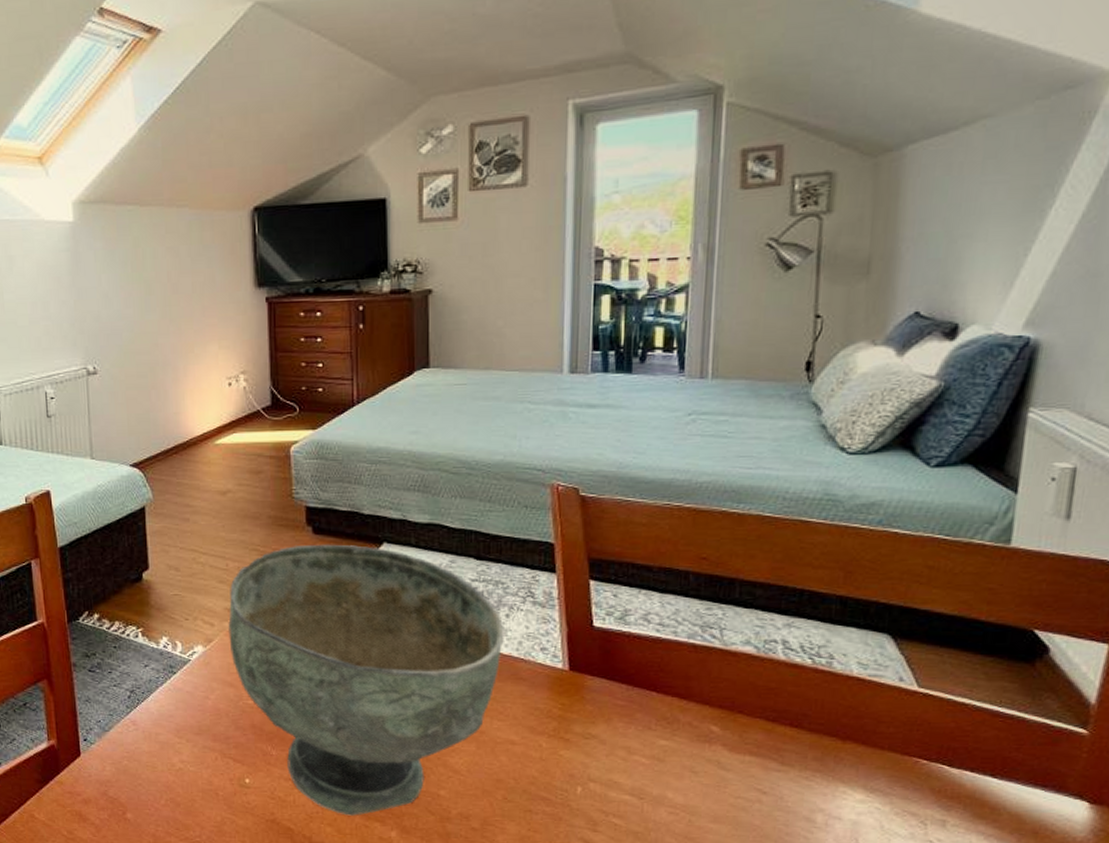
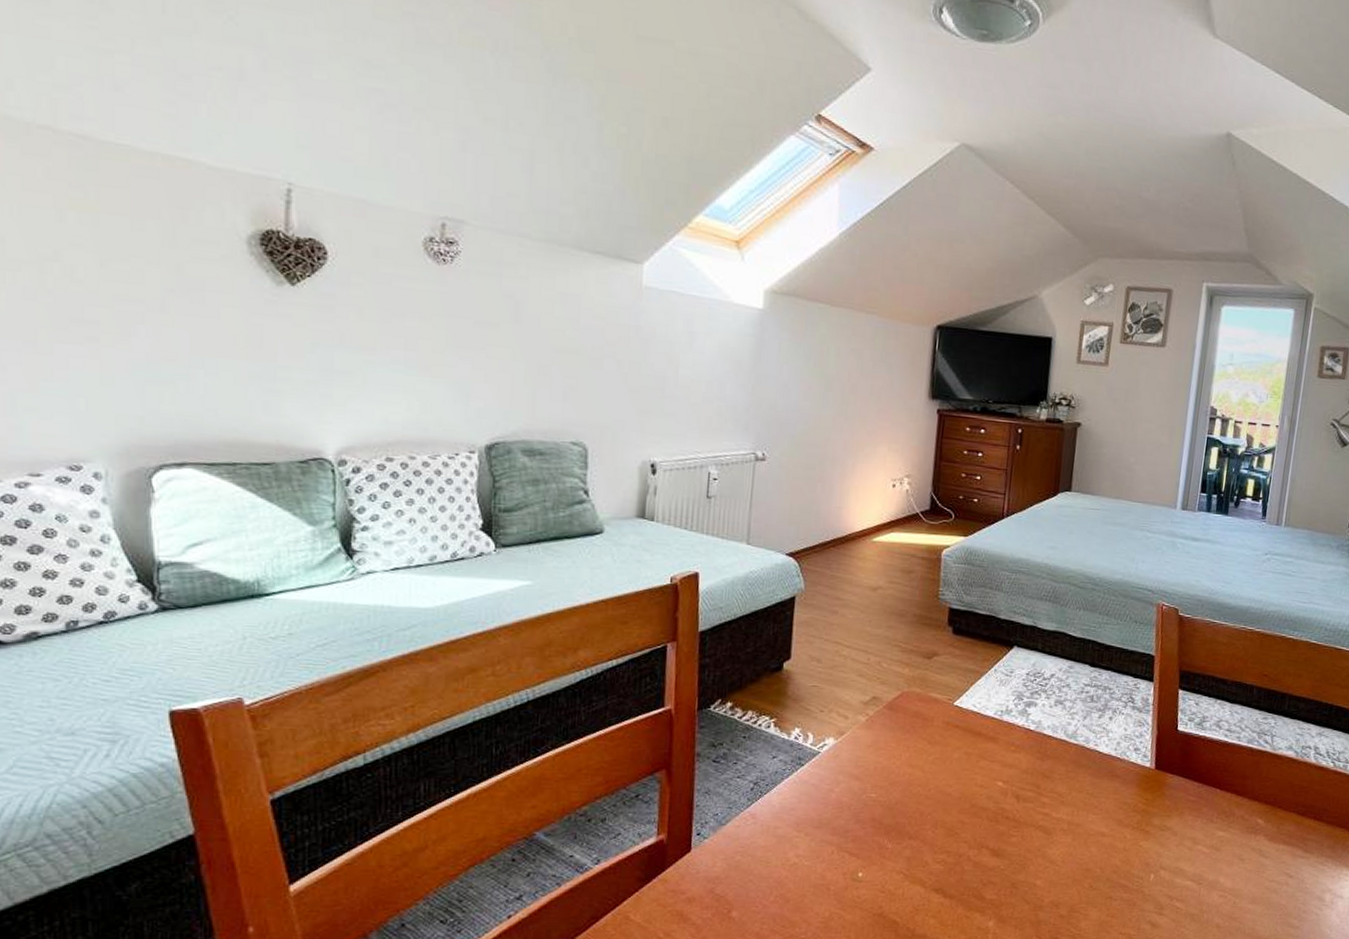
decorative bowl: present [228,544,504,816] -> none [860,644,1107,907]

